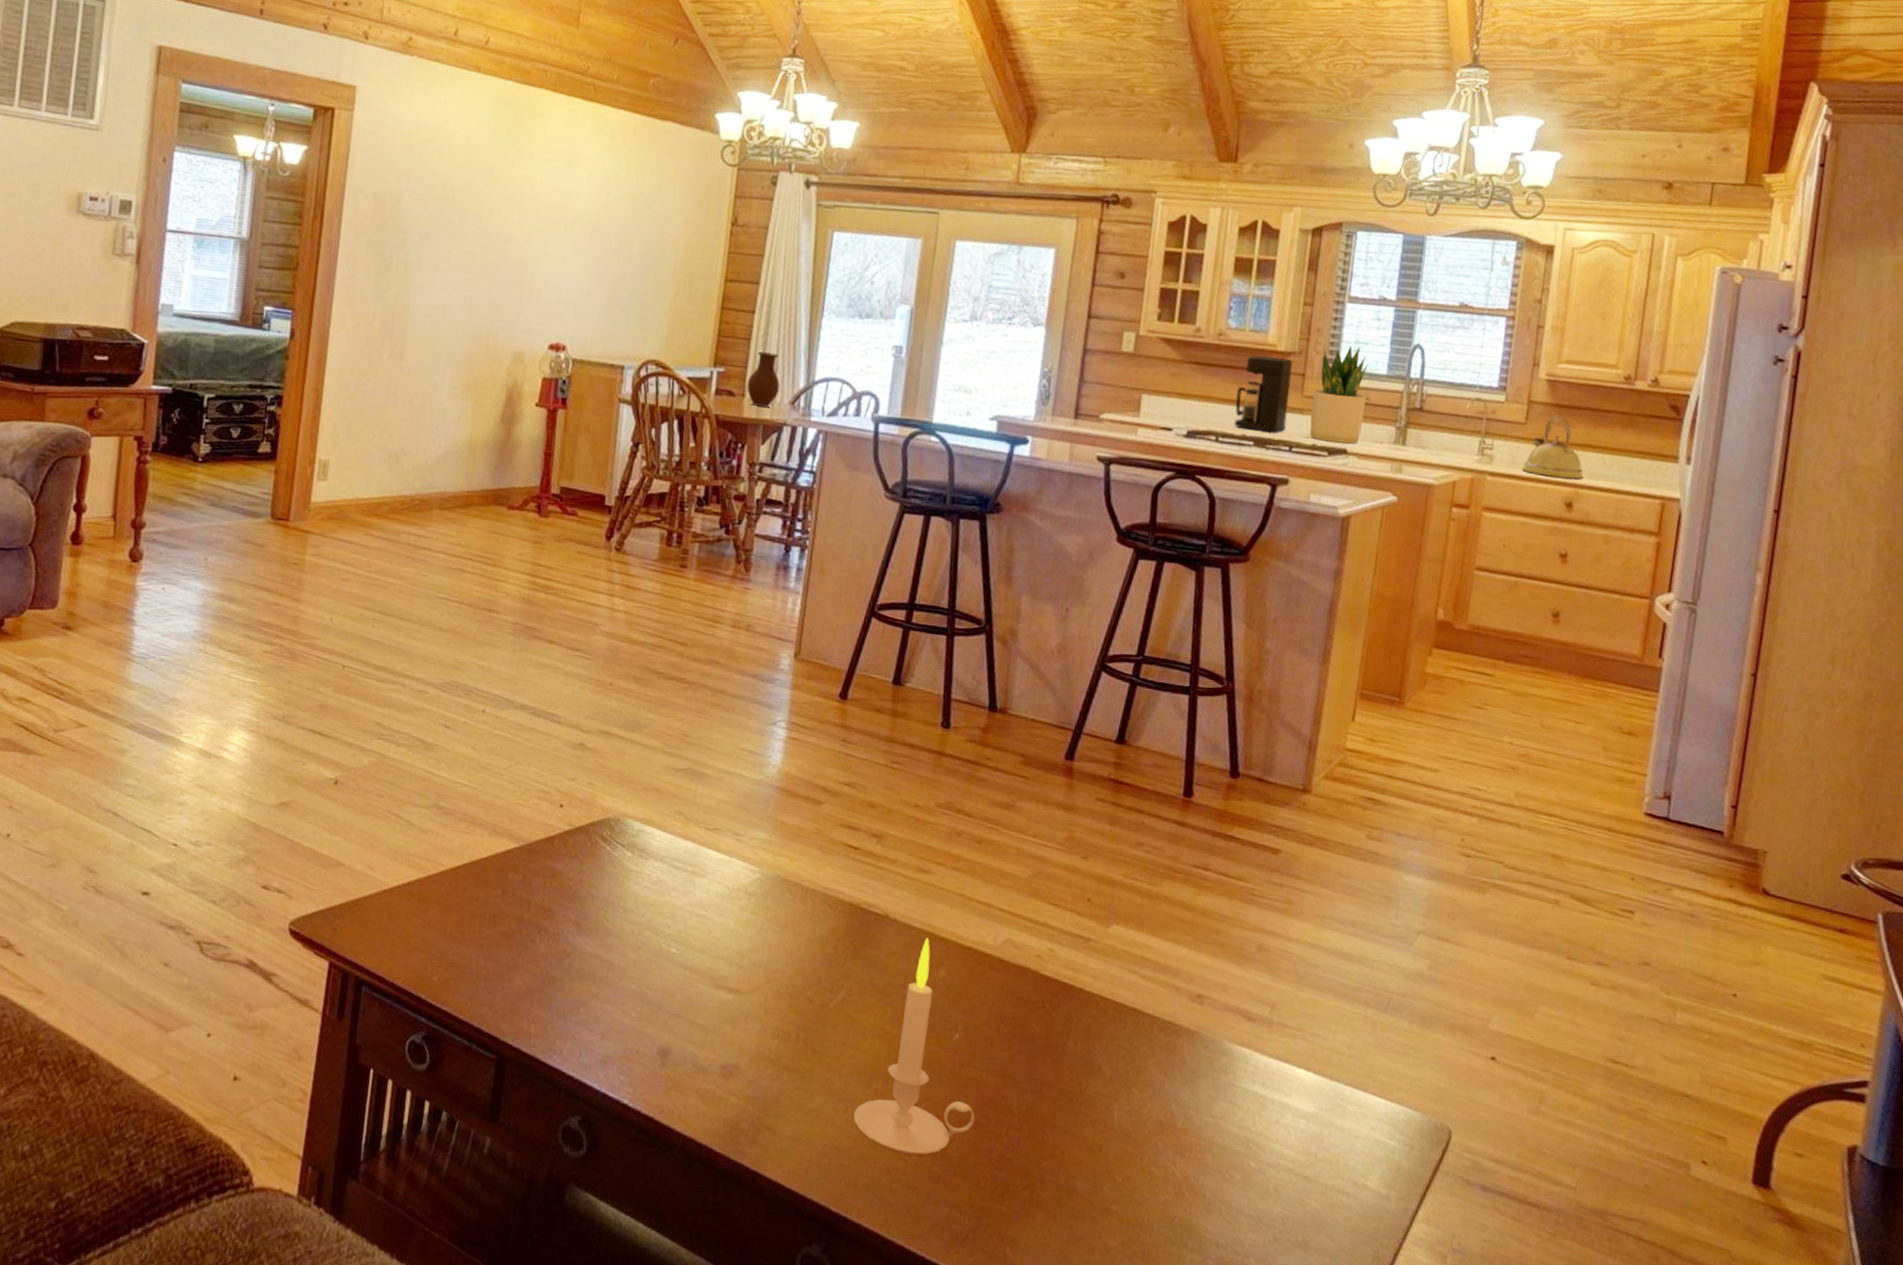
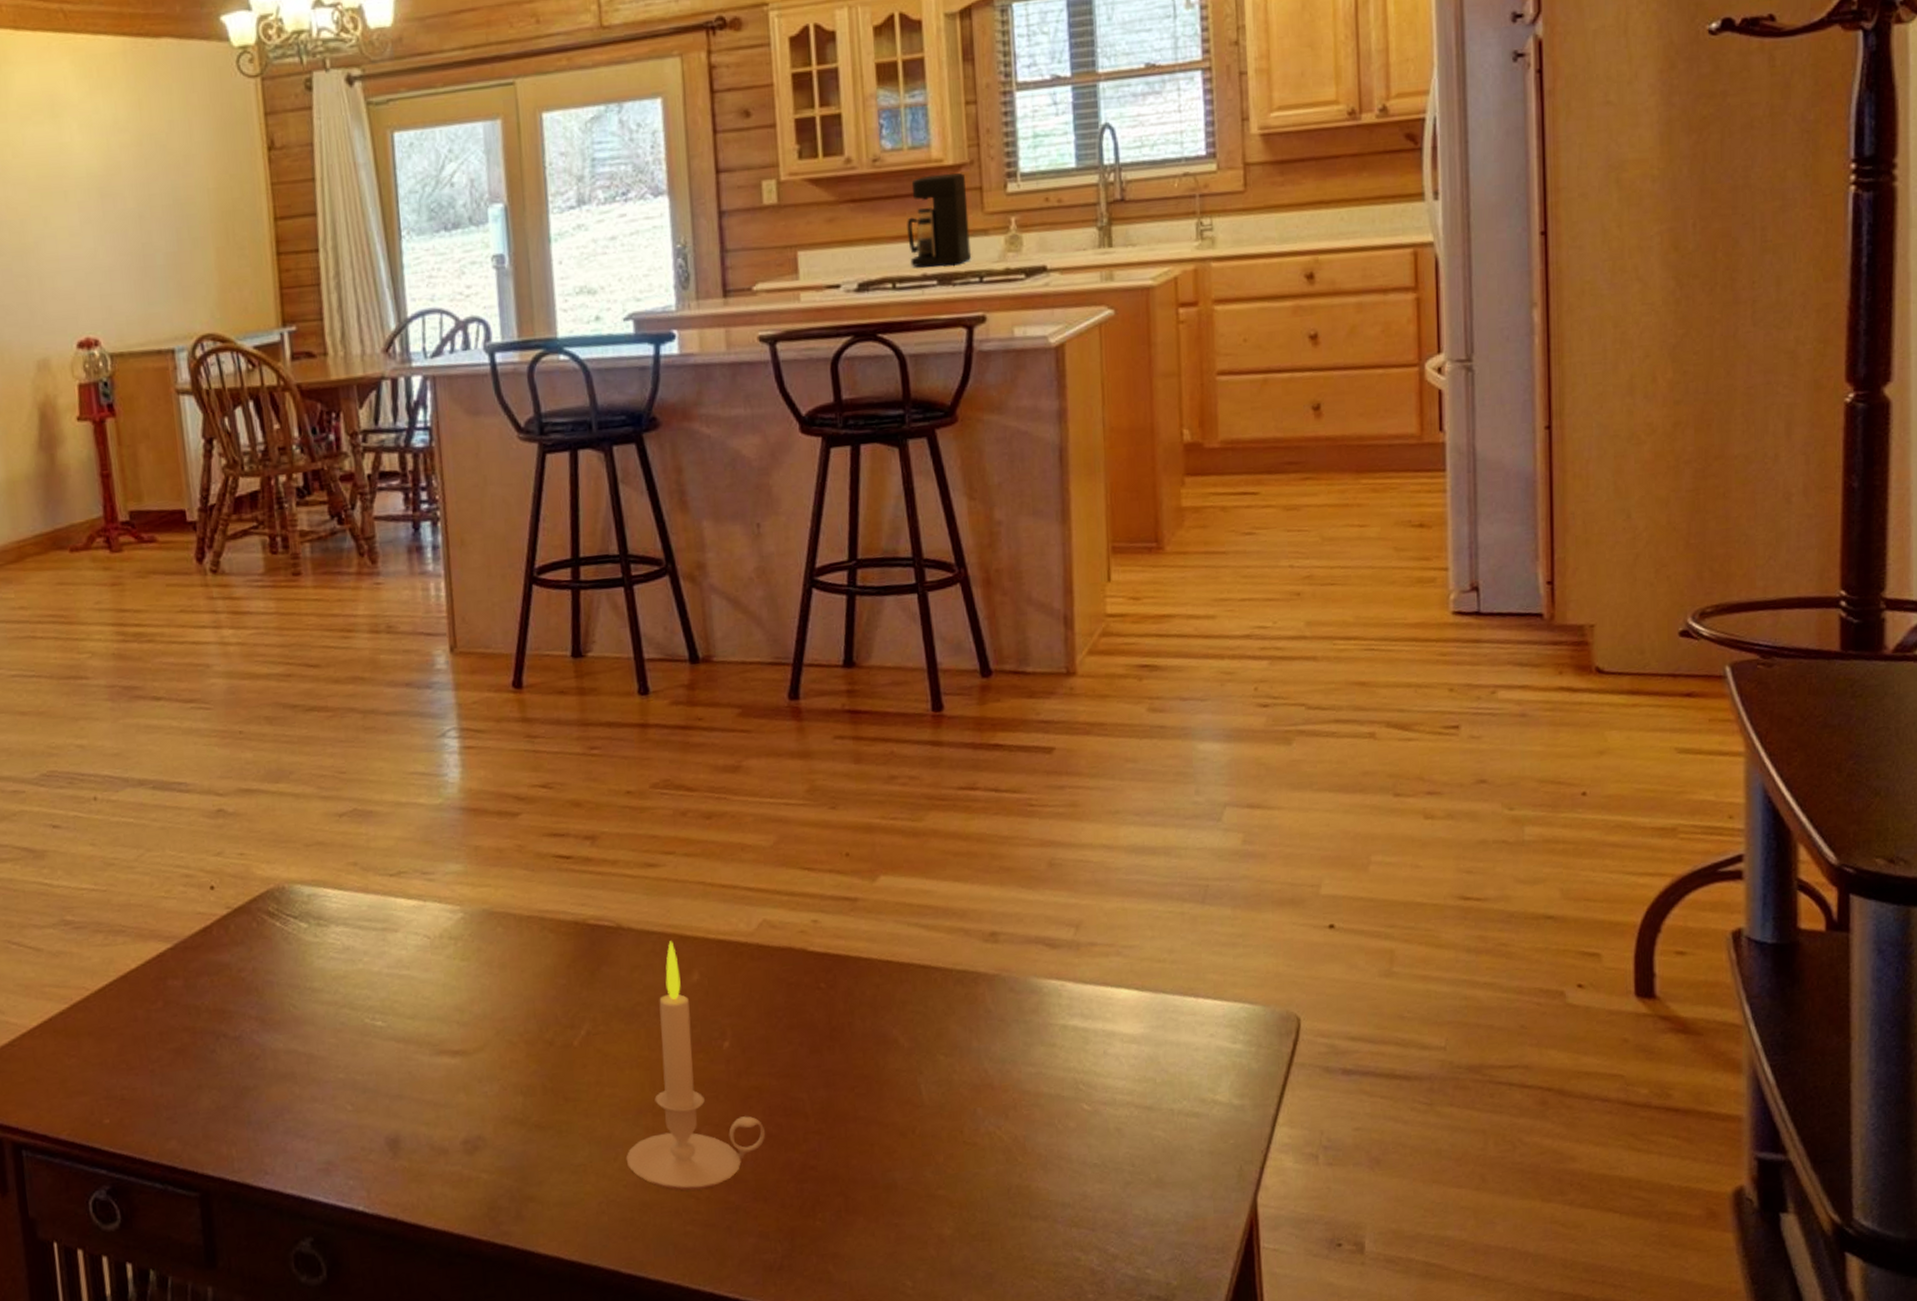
vase: present [746,351,780,407] -> none [326,295,368,364]
planter: present [1310,346,1368,444] -> none [995,141,1059,262]
kettle: present [1521,415,1584,480] -> none [1249,173,1321,249]

